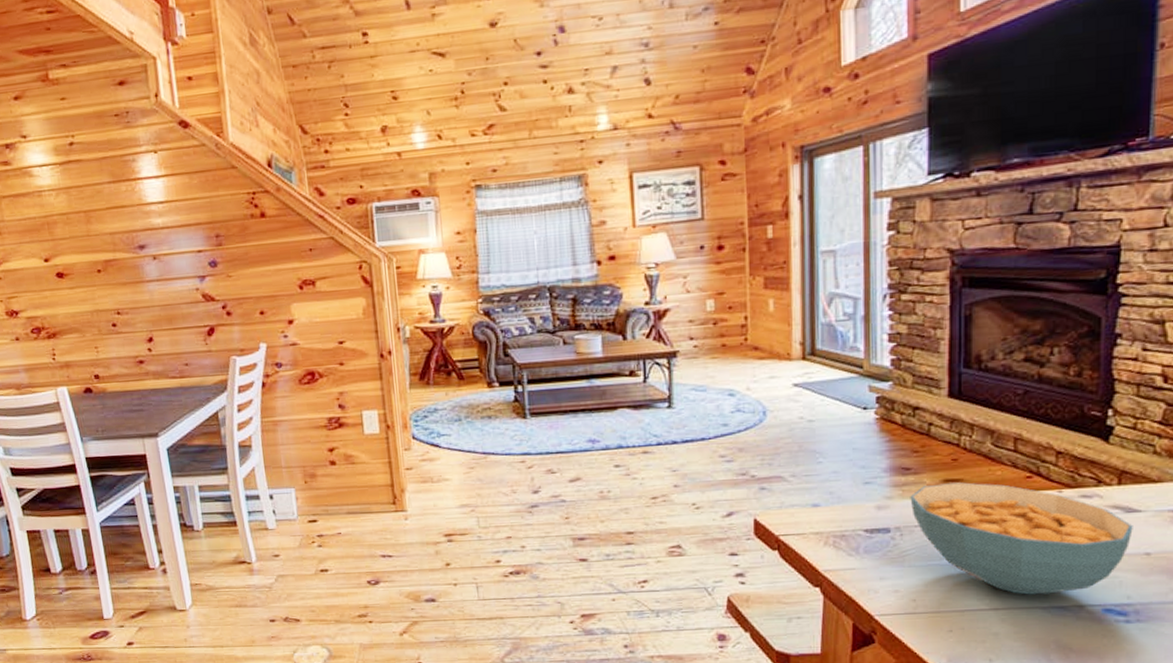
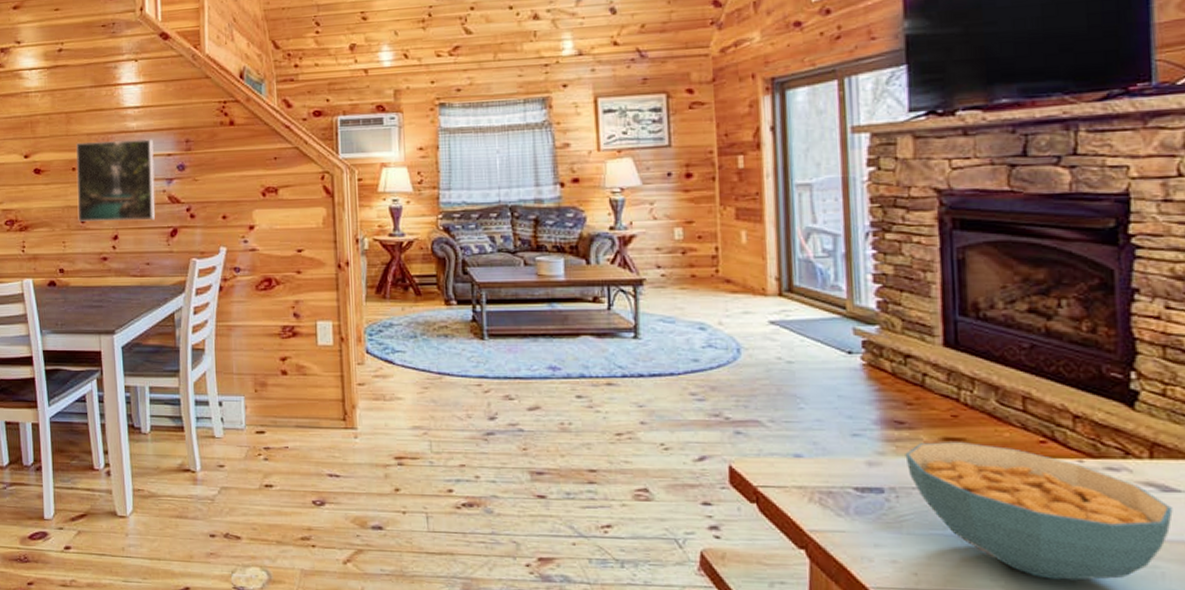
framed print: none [99,235,191,327] -> present [76,138,156,223]

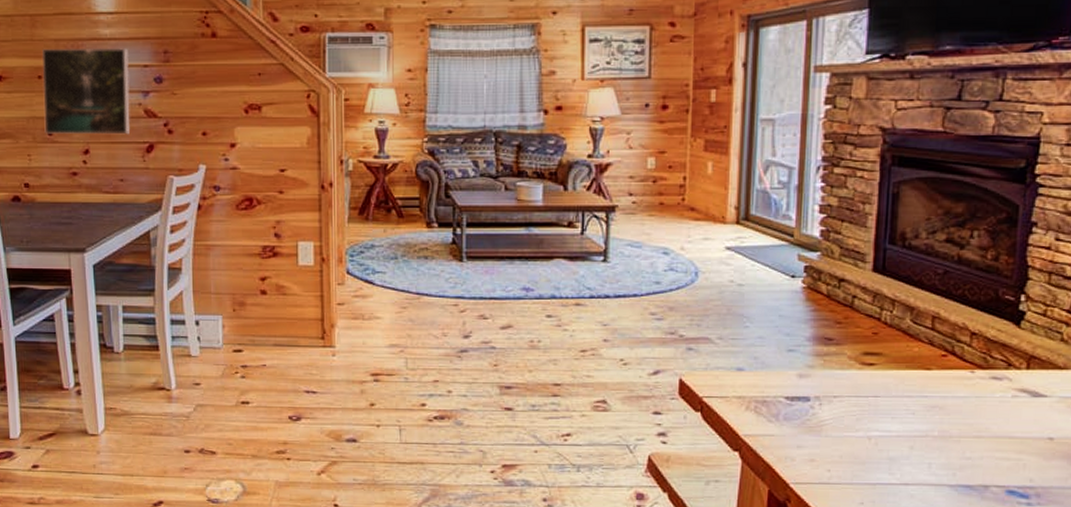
cereal bowl: present [905,442,1173,581] -> none [830,356,1039,472]

